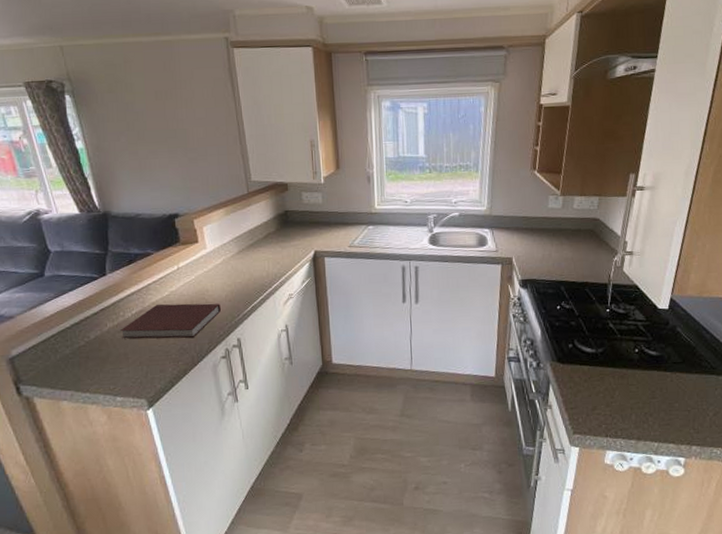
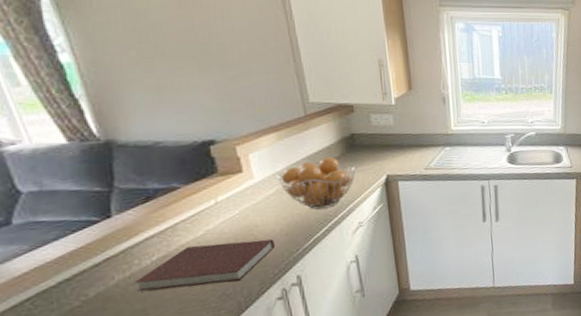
fruit basket: none [225,232,288,280] -> present [278,157,356,210]

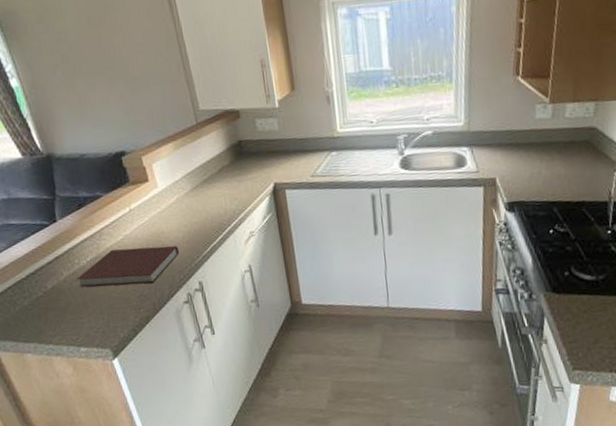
fruit basket: present [278,157,356,210] -> none [177,165,245,218]

